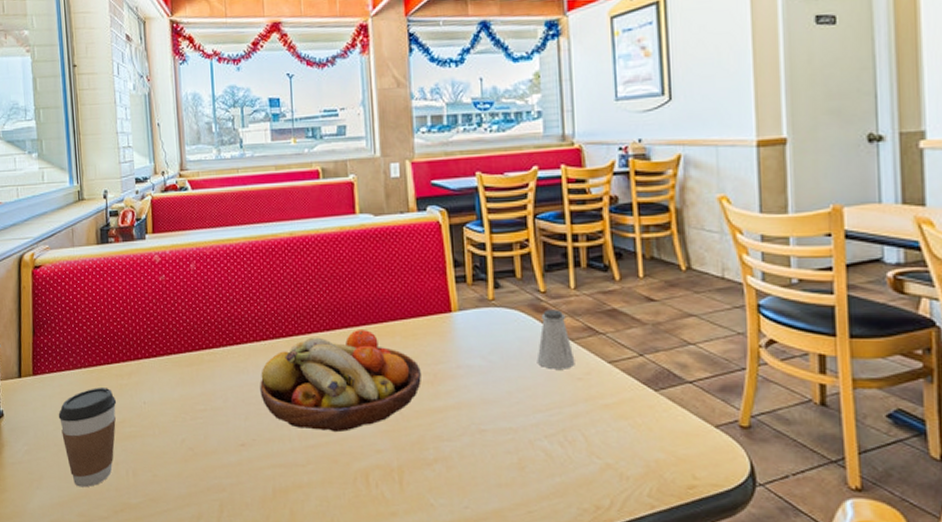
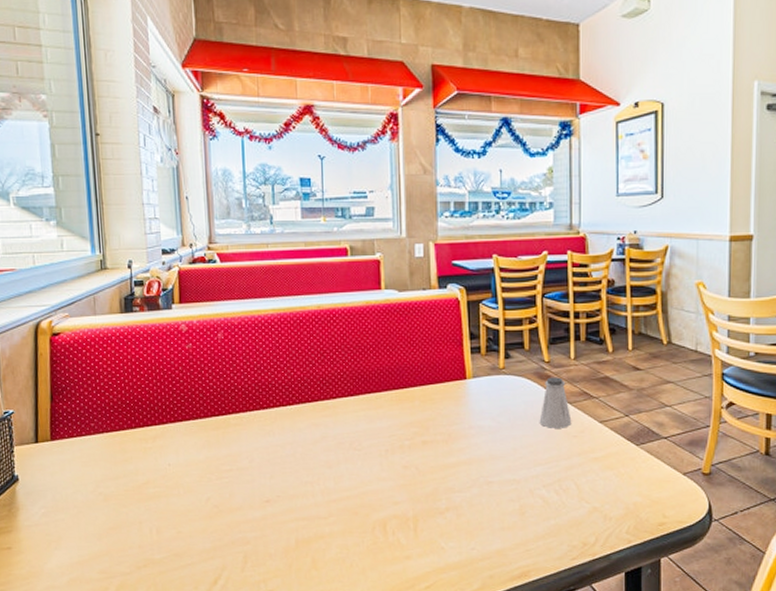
coffee cup: present [58,388,117,488] -> none [78,451,141,546]
fruit bowl: present [260,330,421,433] -> none [285,395,437,488]

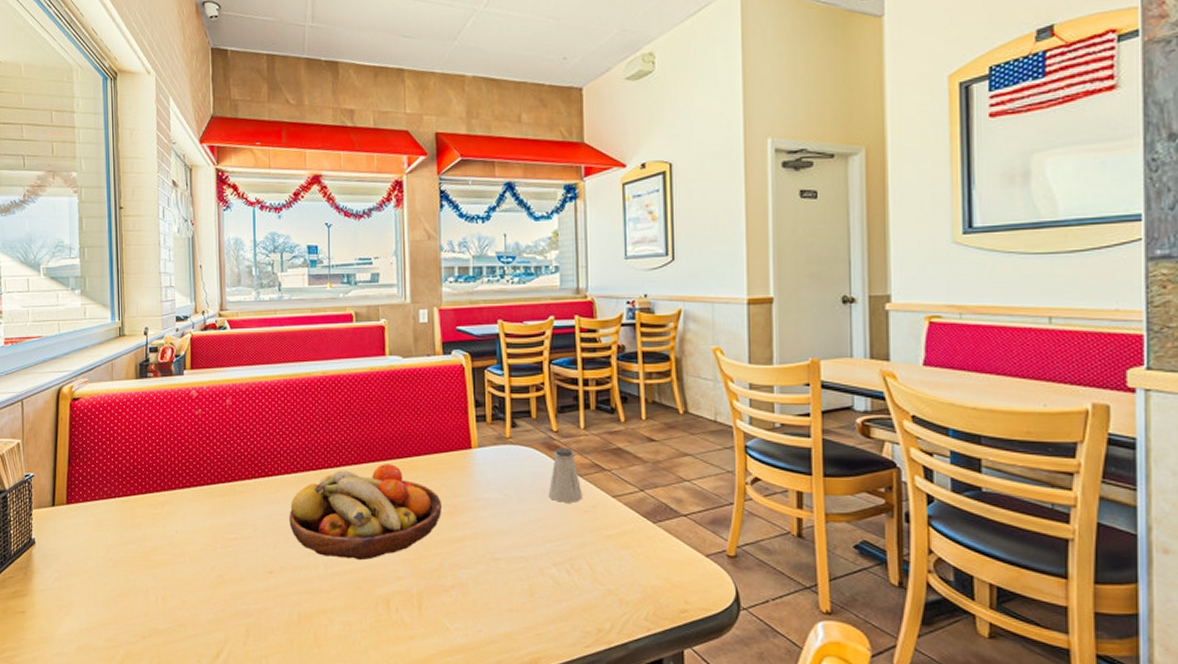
fruit bowl: none [285,395,437,488] -> present [289,464,442,561]

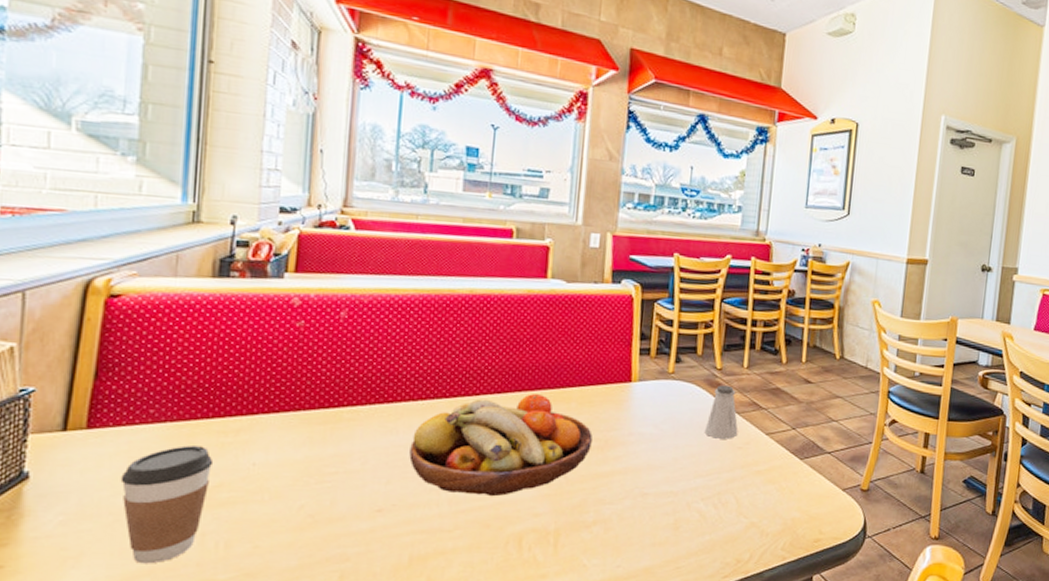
coffee cup: none [90,516,149,614] -> present [120,445,214,564]

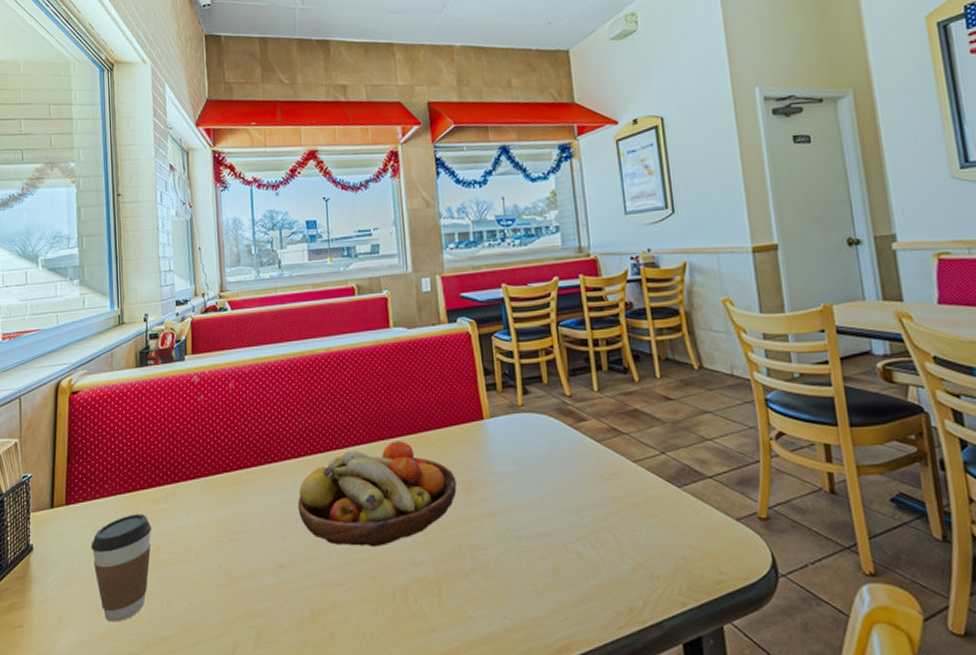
saltshaker: present [704,385,738,439] -> none [566,412,603,471]

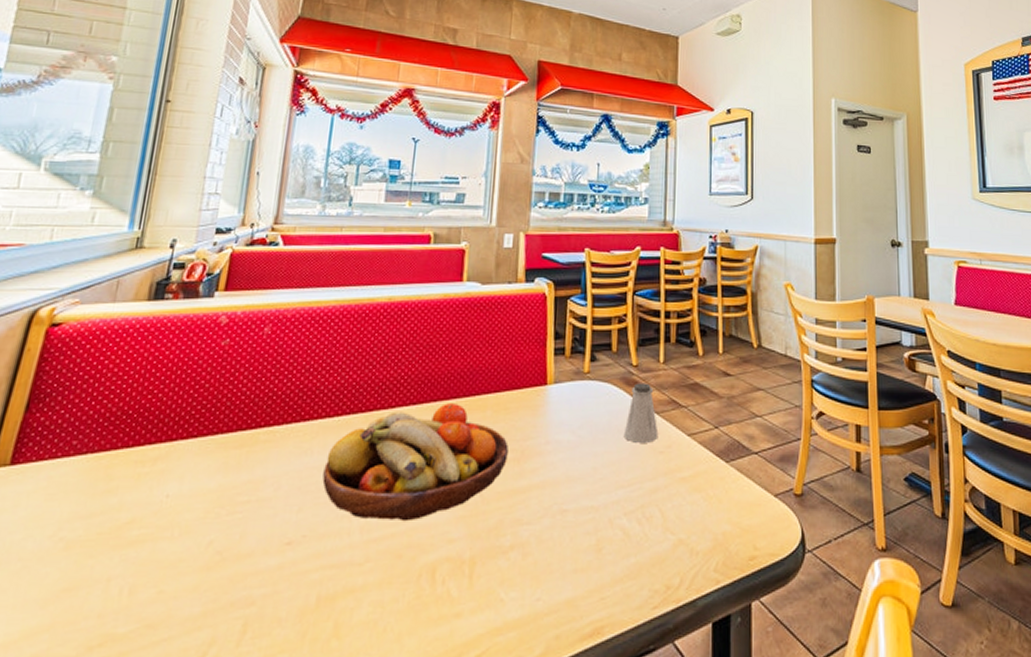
coffee cup: present [91,514,152,622] -> none [33,479,128,618]
saltshaker: none [566,412,603,471] -> present [623,383,659,443]

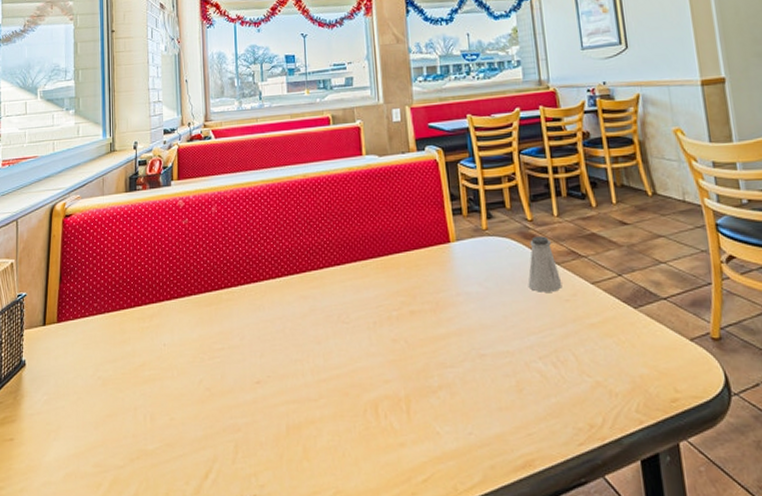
fruit bowl: present [322,404,509,522] -> none [275,263,425,365]

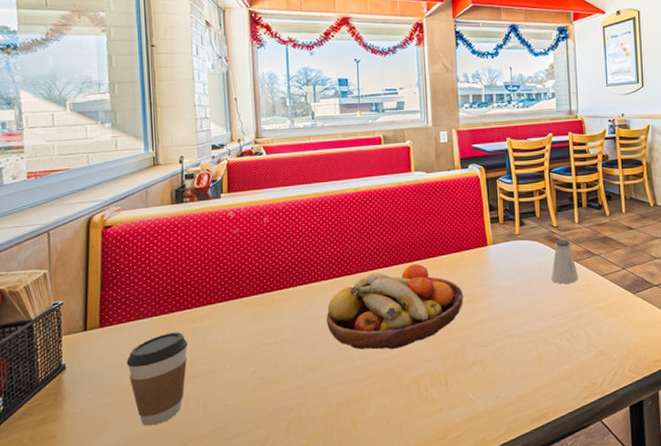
coffee cup: none [80,332,138,436] -> present [126,332,188,426]
fruit bowl: none [275,263,425,365] -> present [326,264,463,350]

